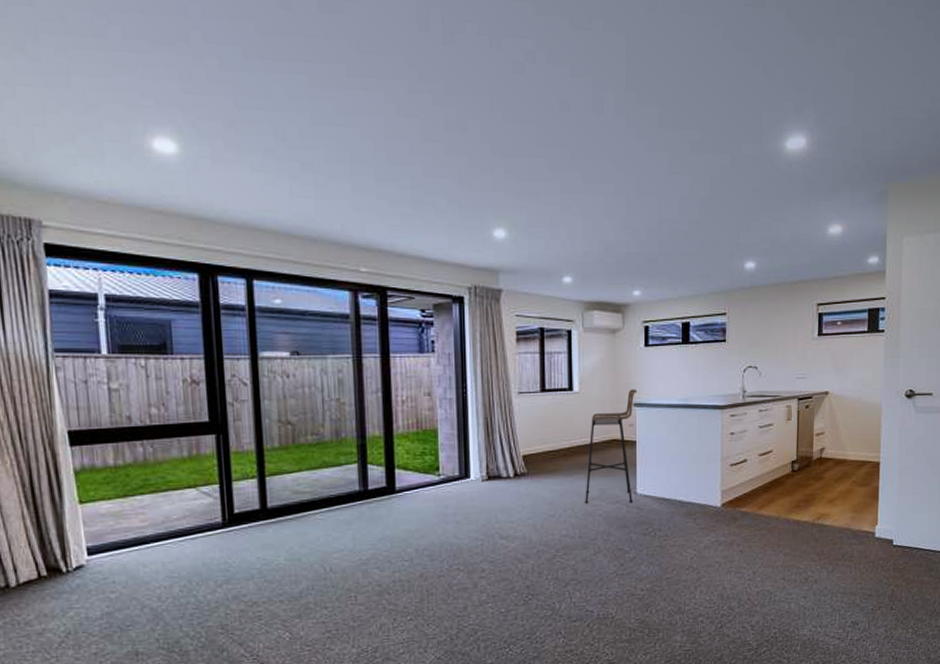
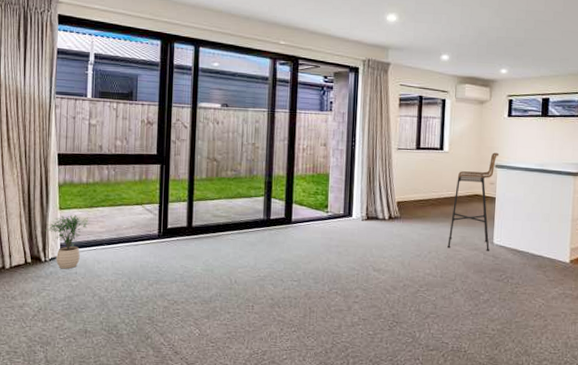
potted plant: none [62,508,126,580] -> present [45,214,90,269]

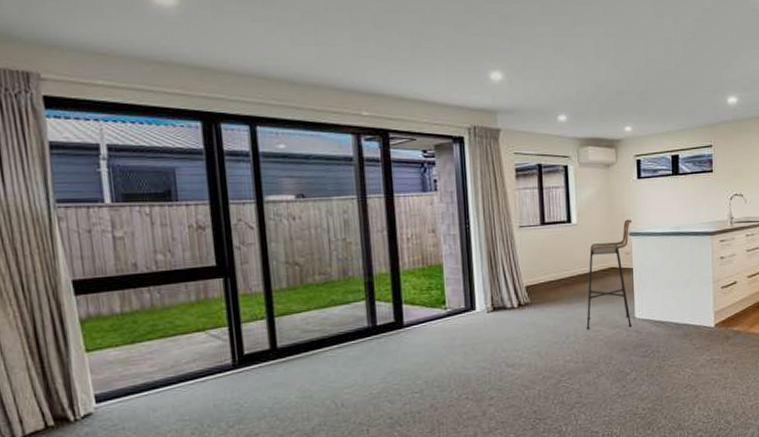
potted plant: present [45,214,90,269] -> none [69,355,134,427]

